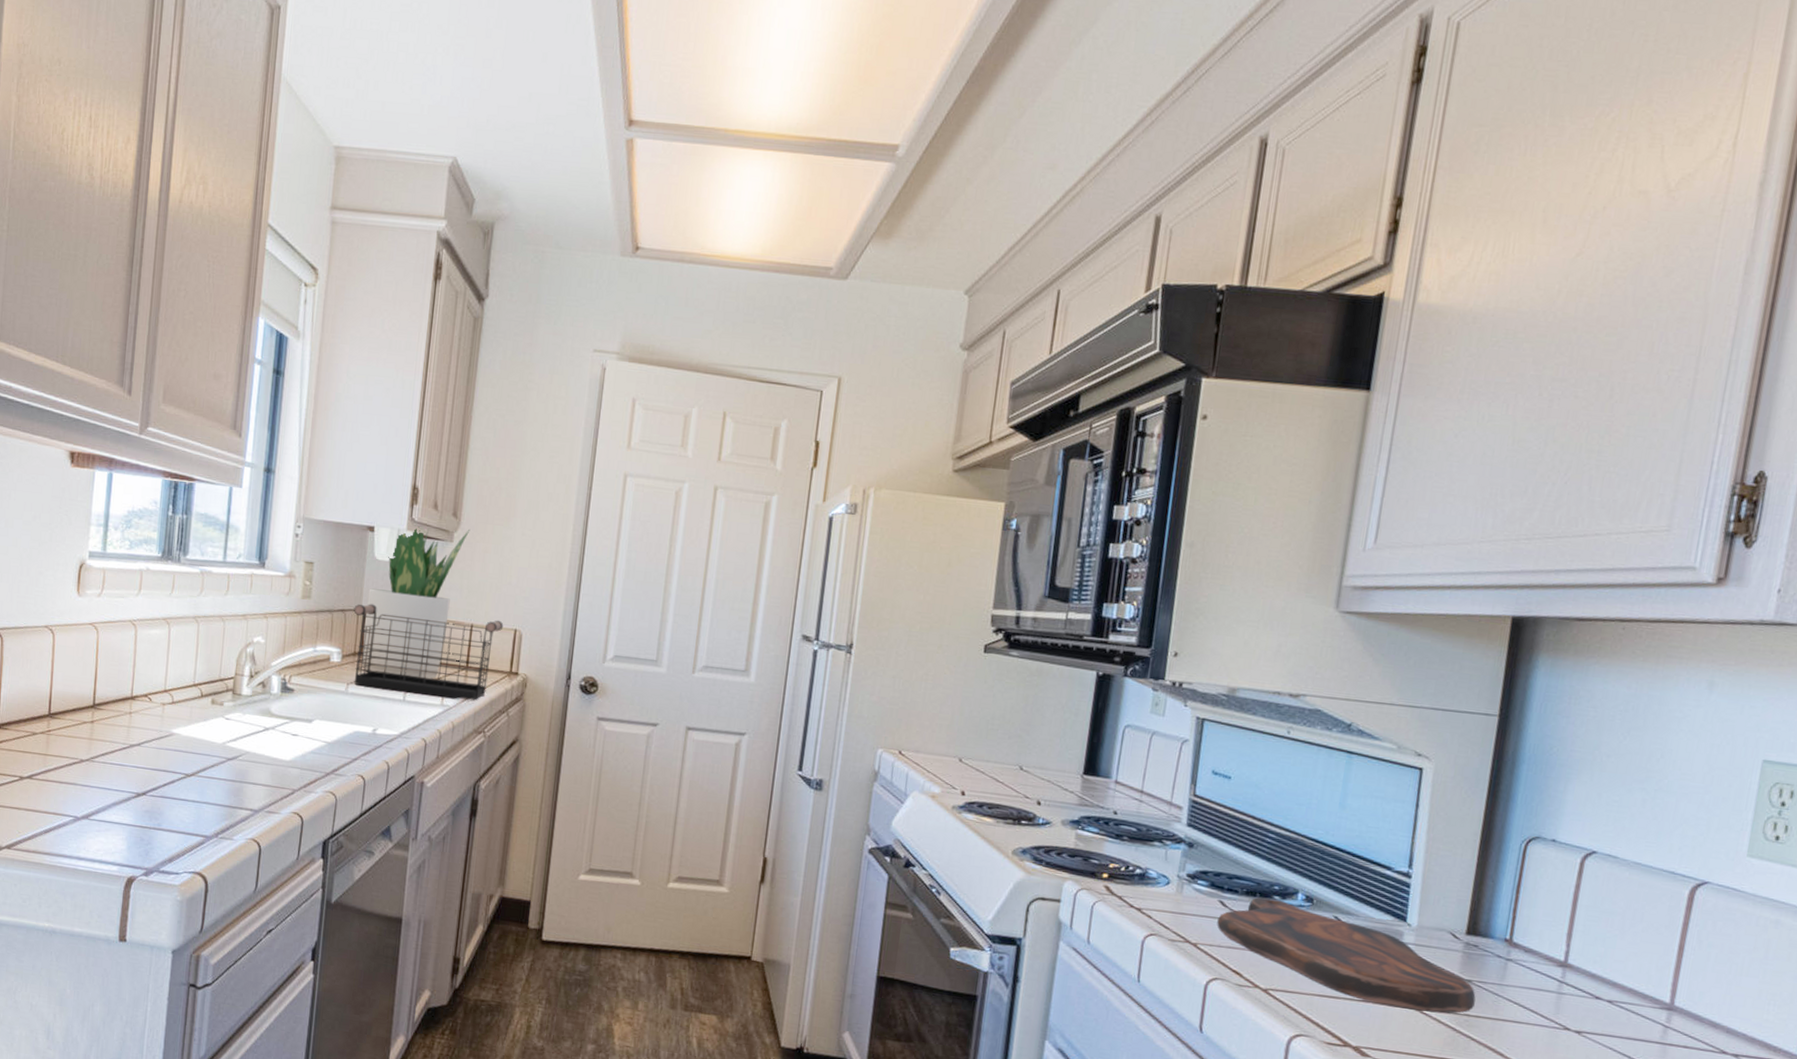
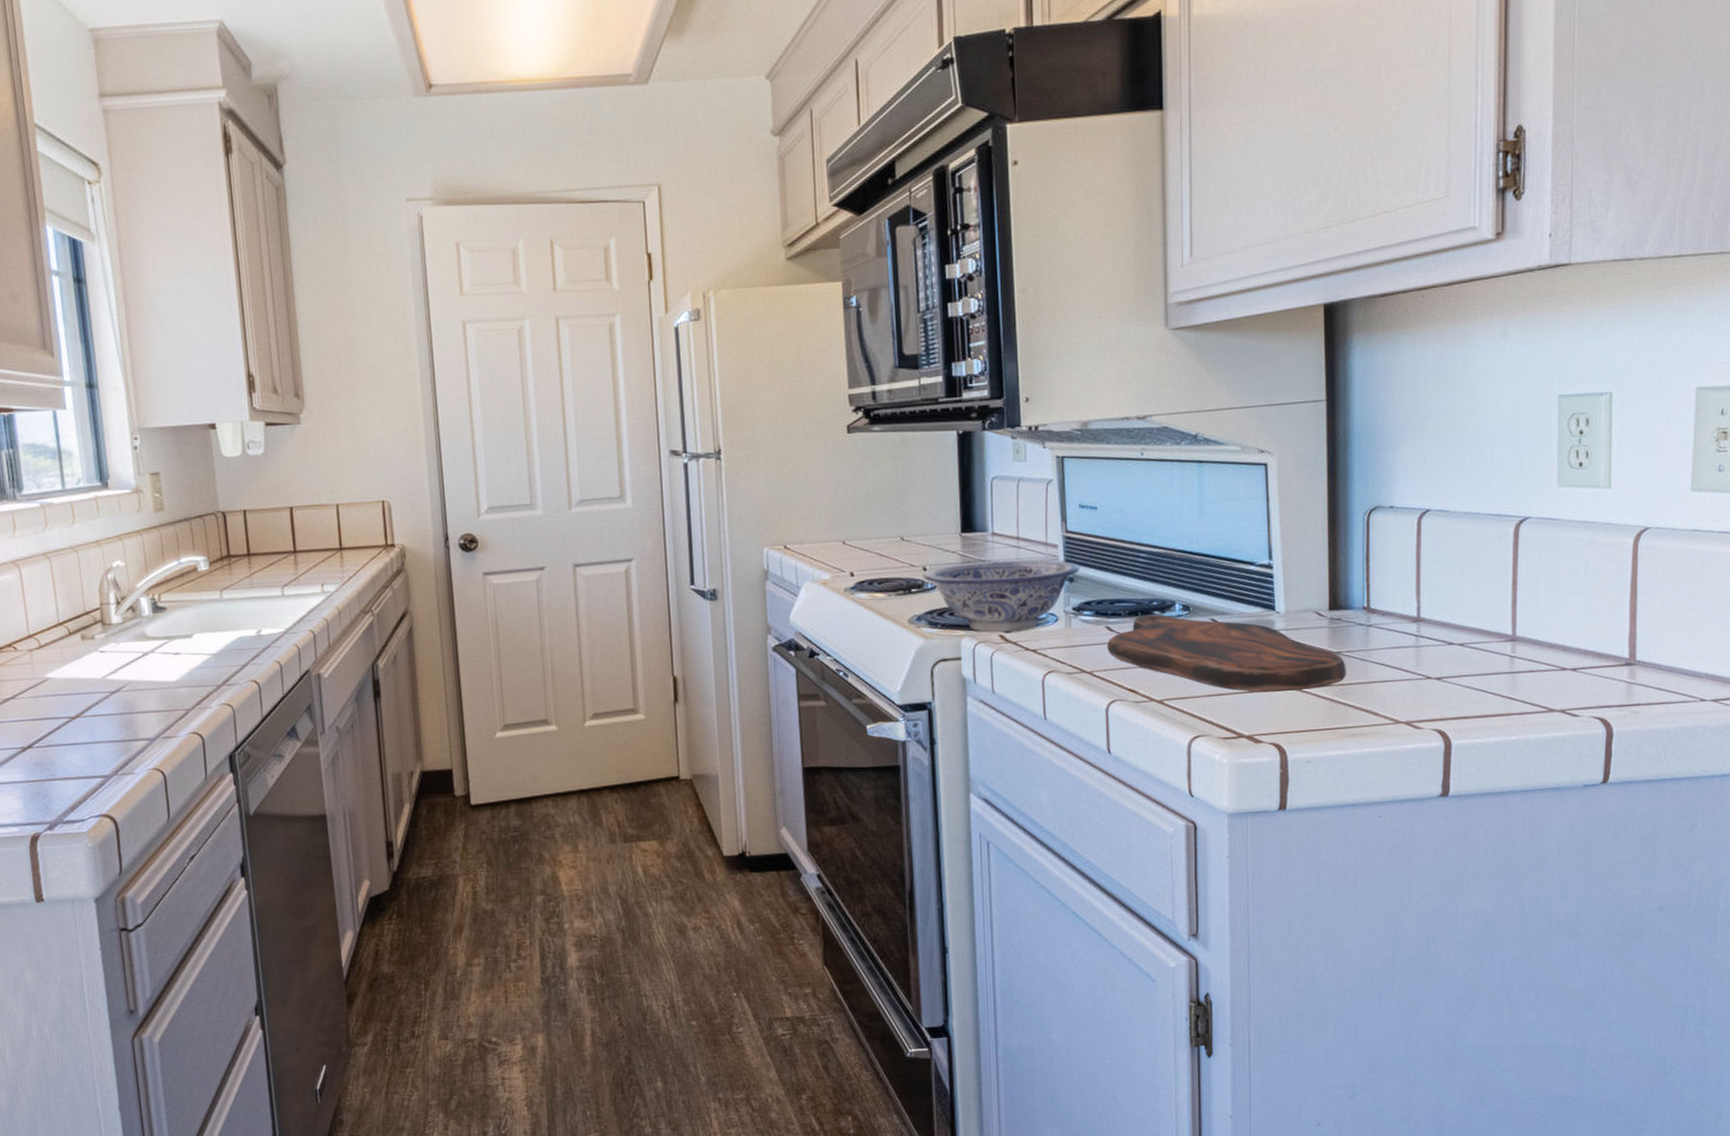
dish rack: present [353,604,504,701] -> none [211,494,370,590]
planter: present [362,527,471,679] -> none [223,407,316,573]
bowl: none [1034,804,1202,887] -> present [922,560,1080,633]

